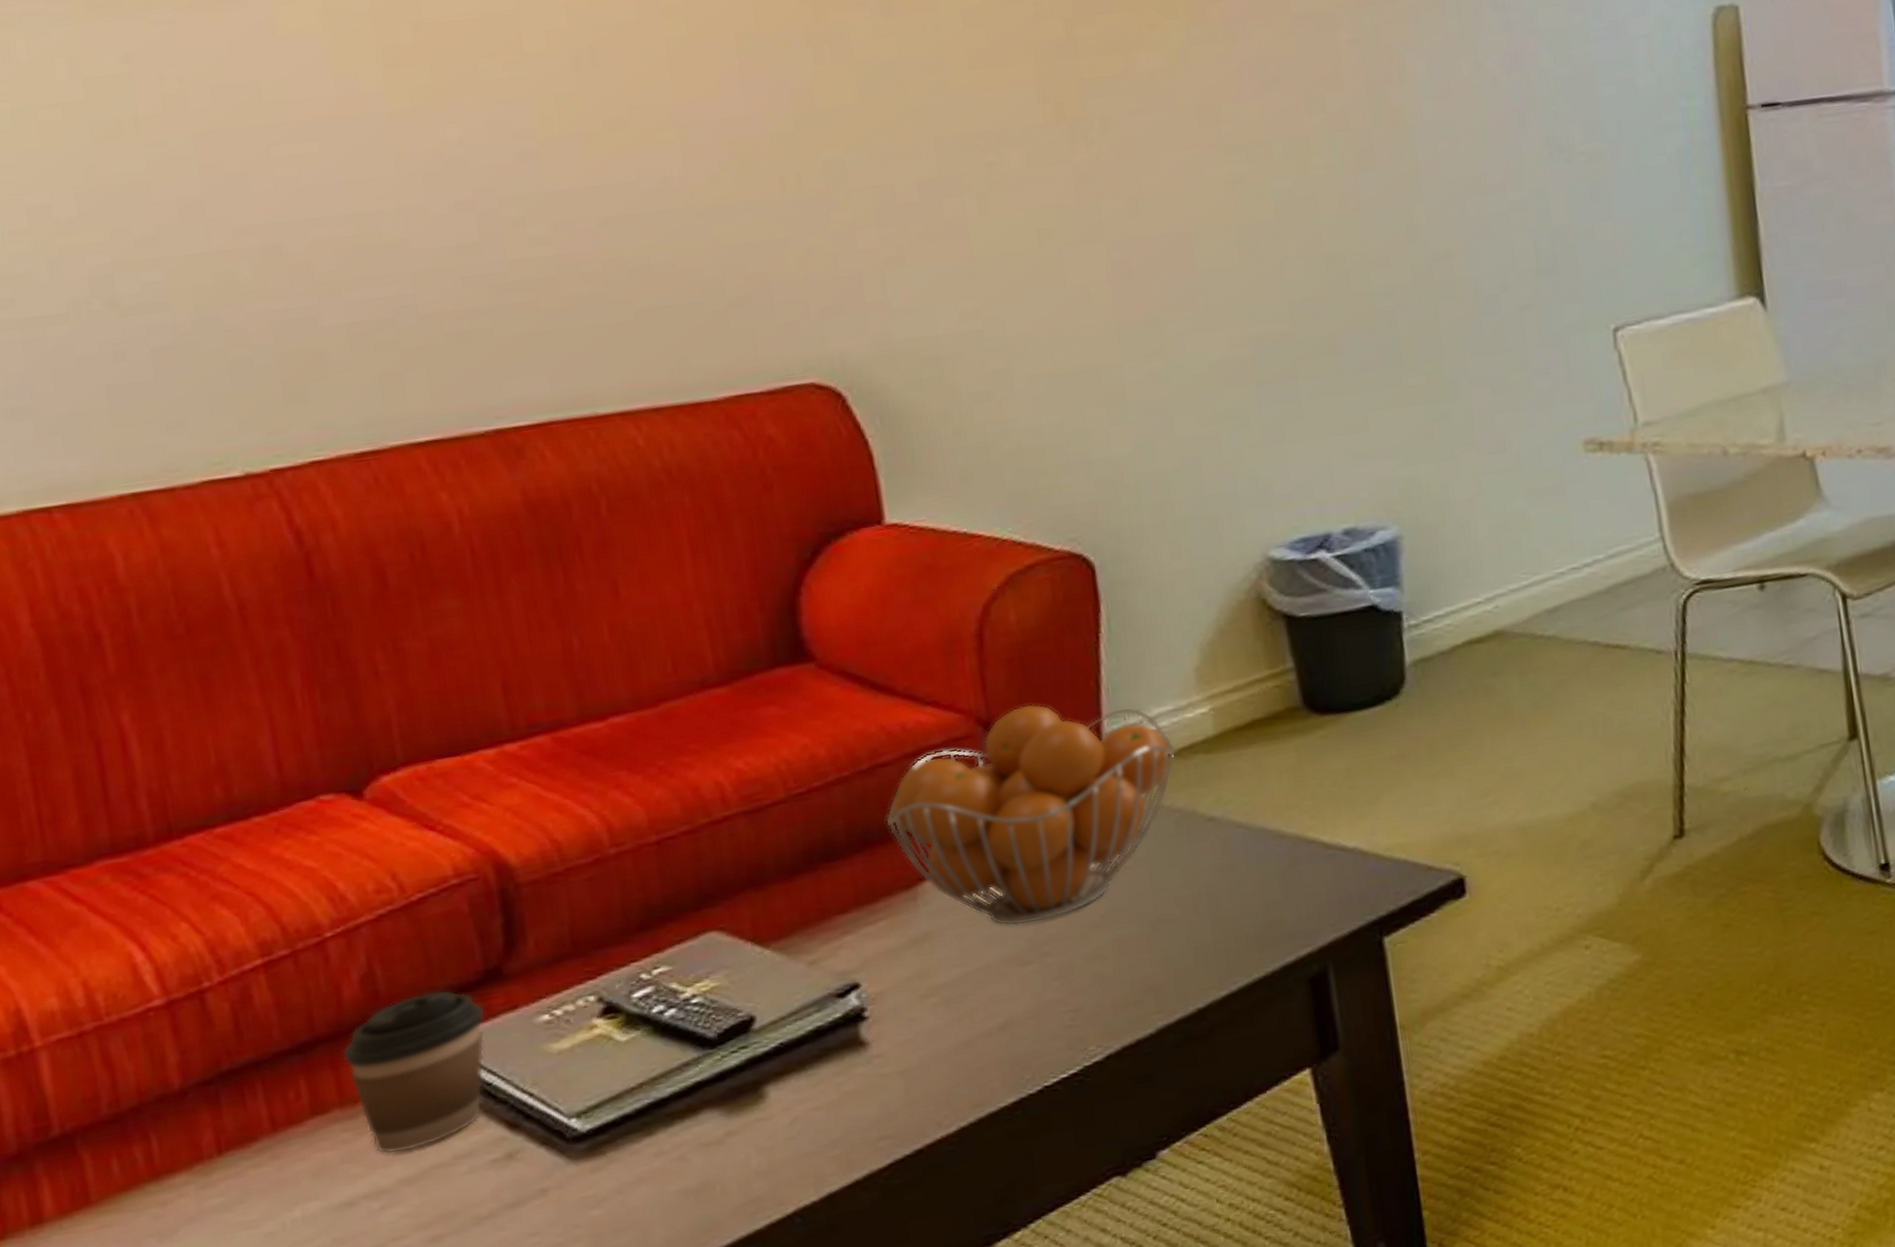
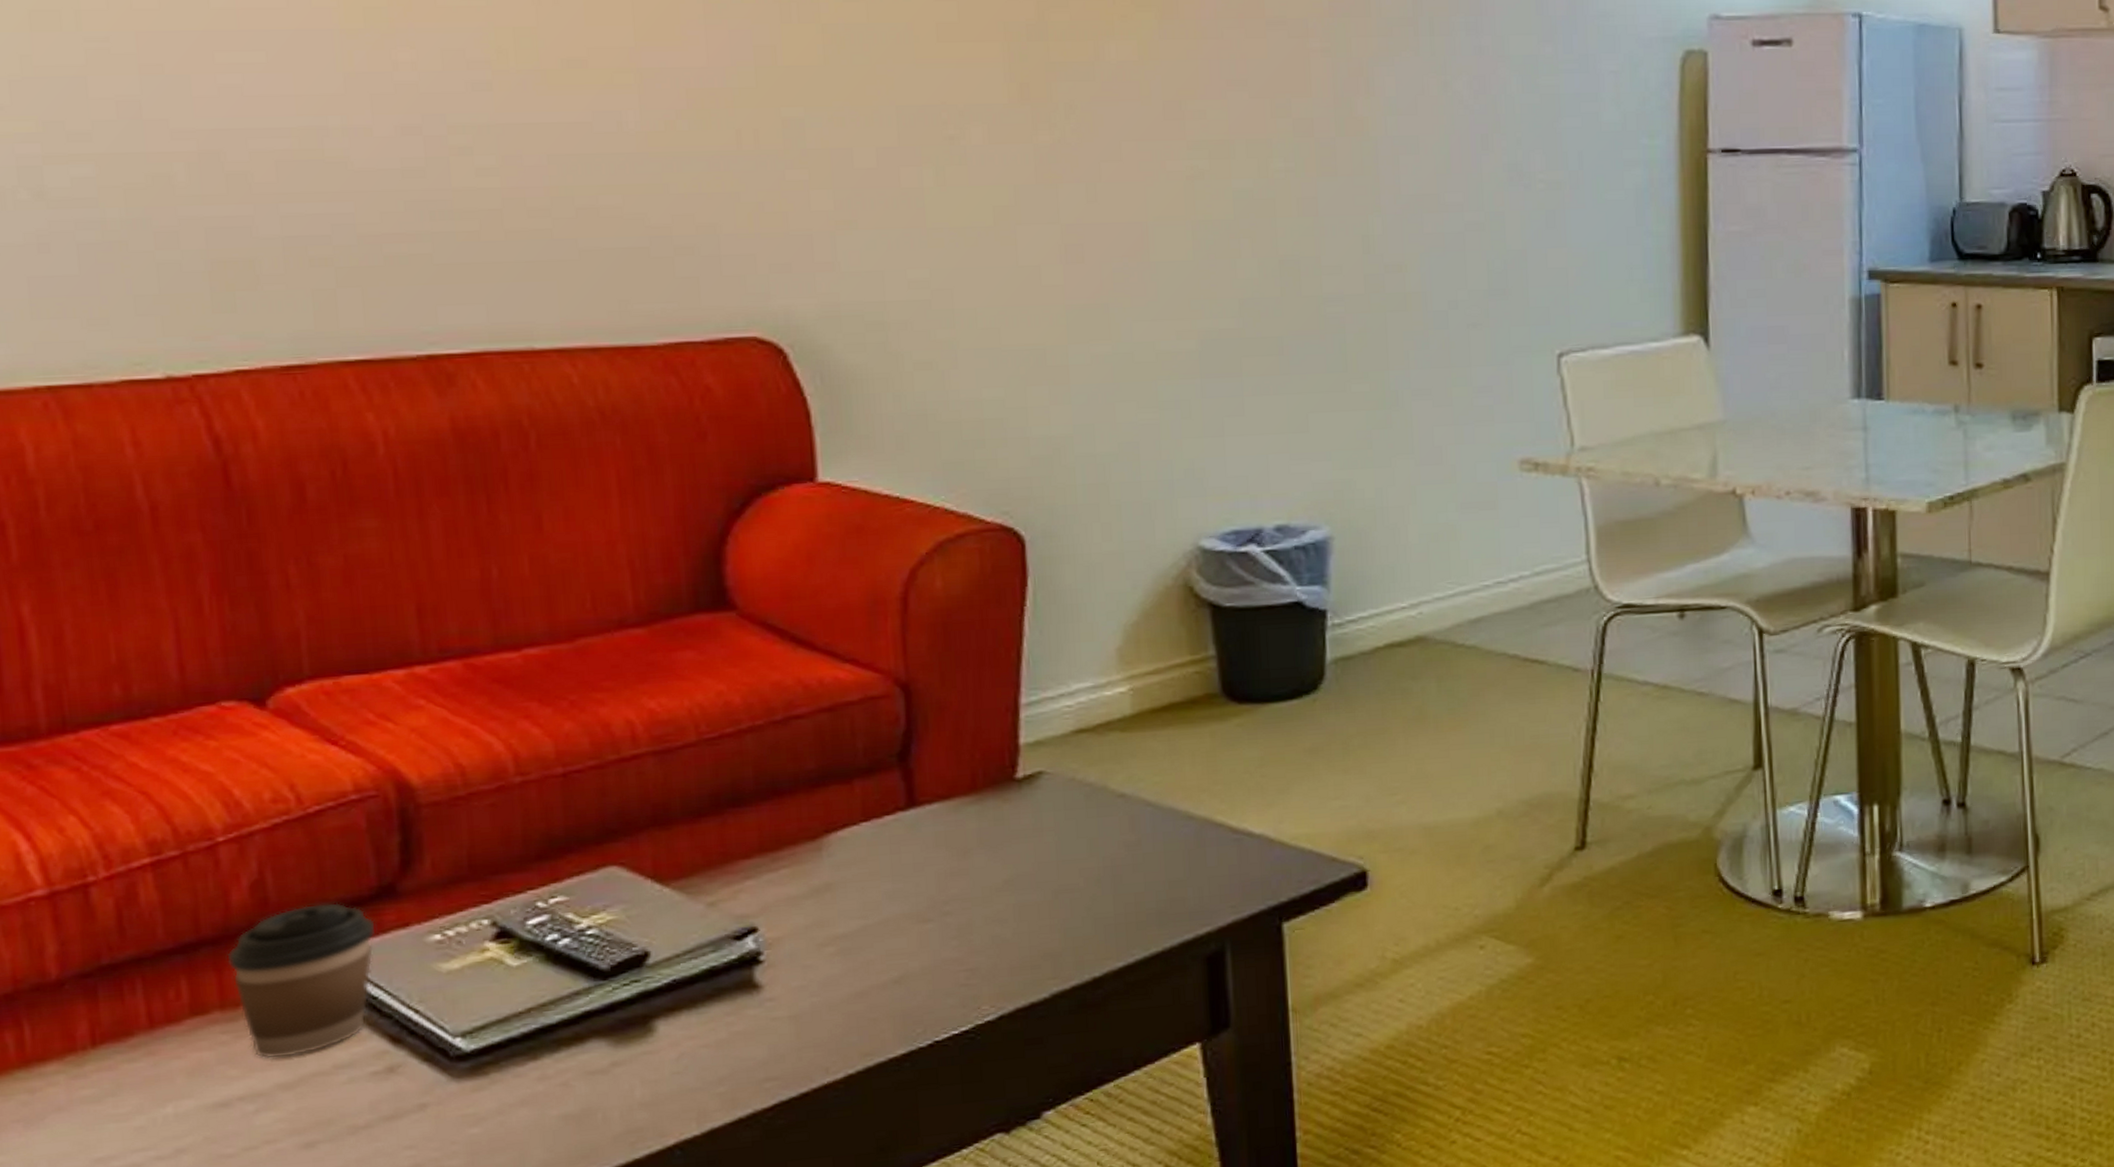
fruit basket: present [885,704,1175,926] -> none [796,669,1091,884]

